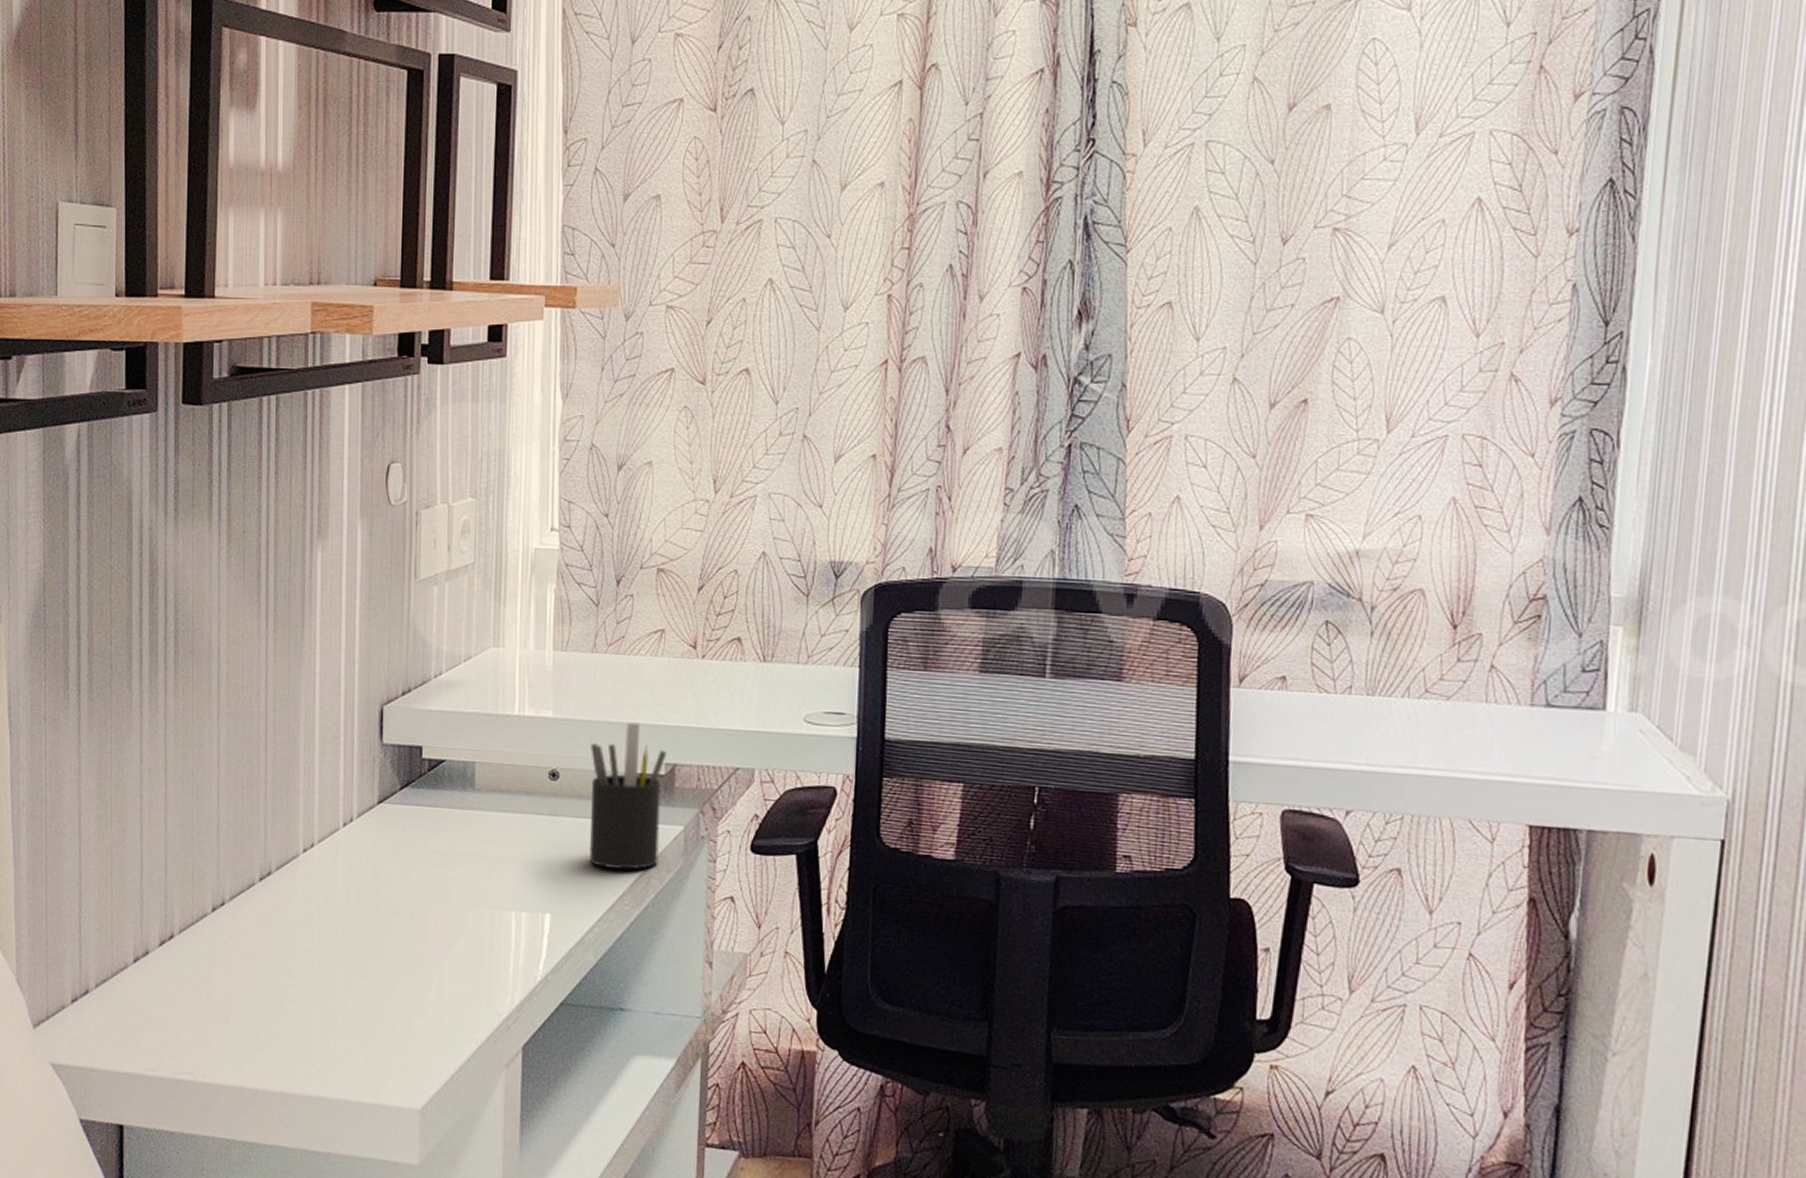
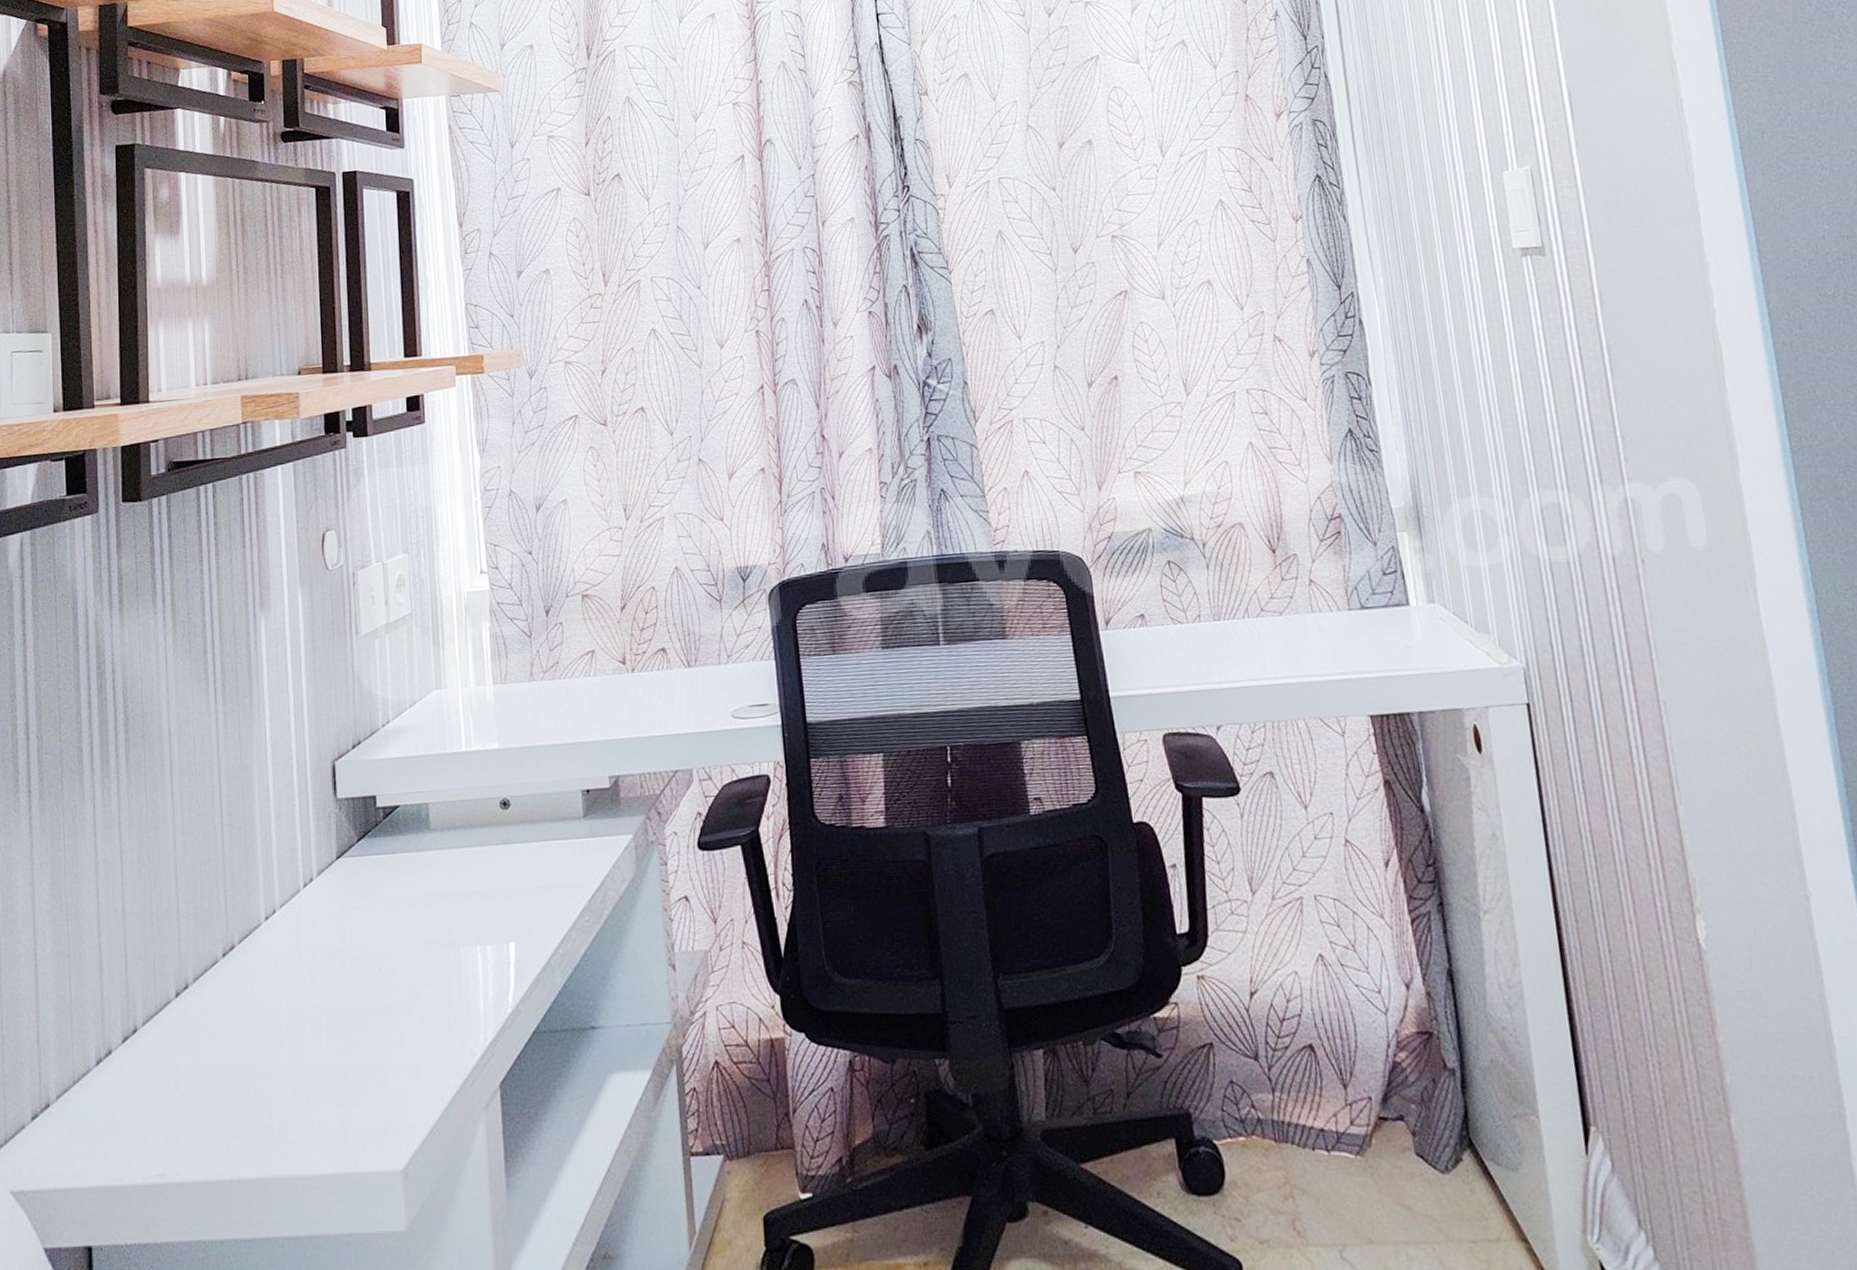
pen holder: present [590,722,667,870] -> none [537,741,613,888]

